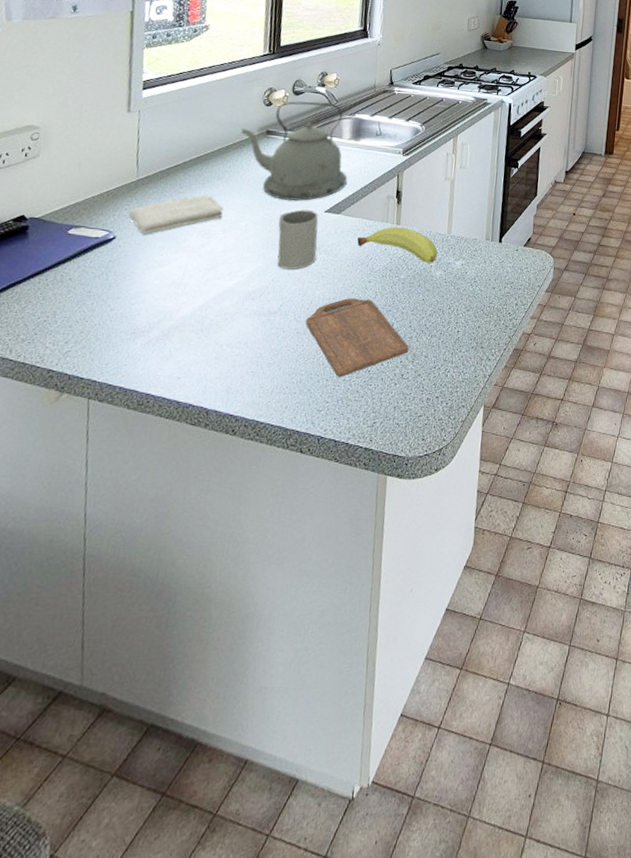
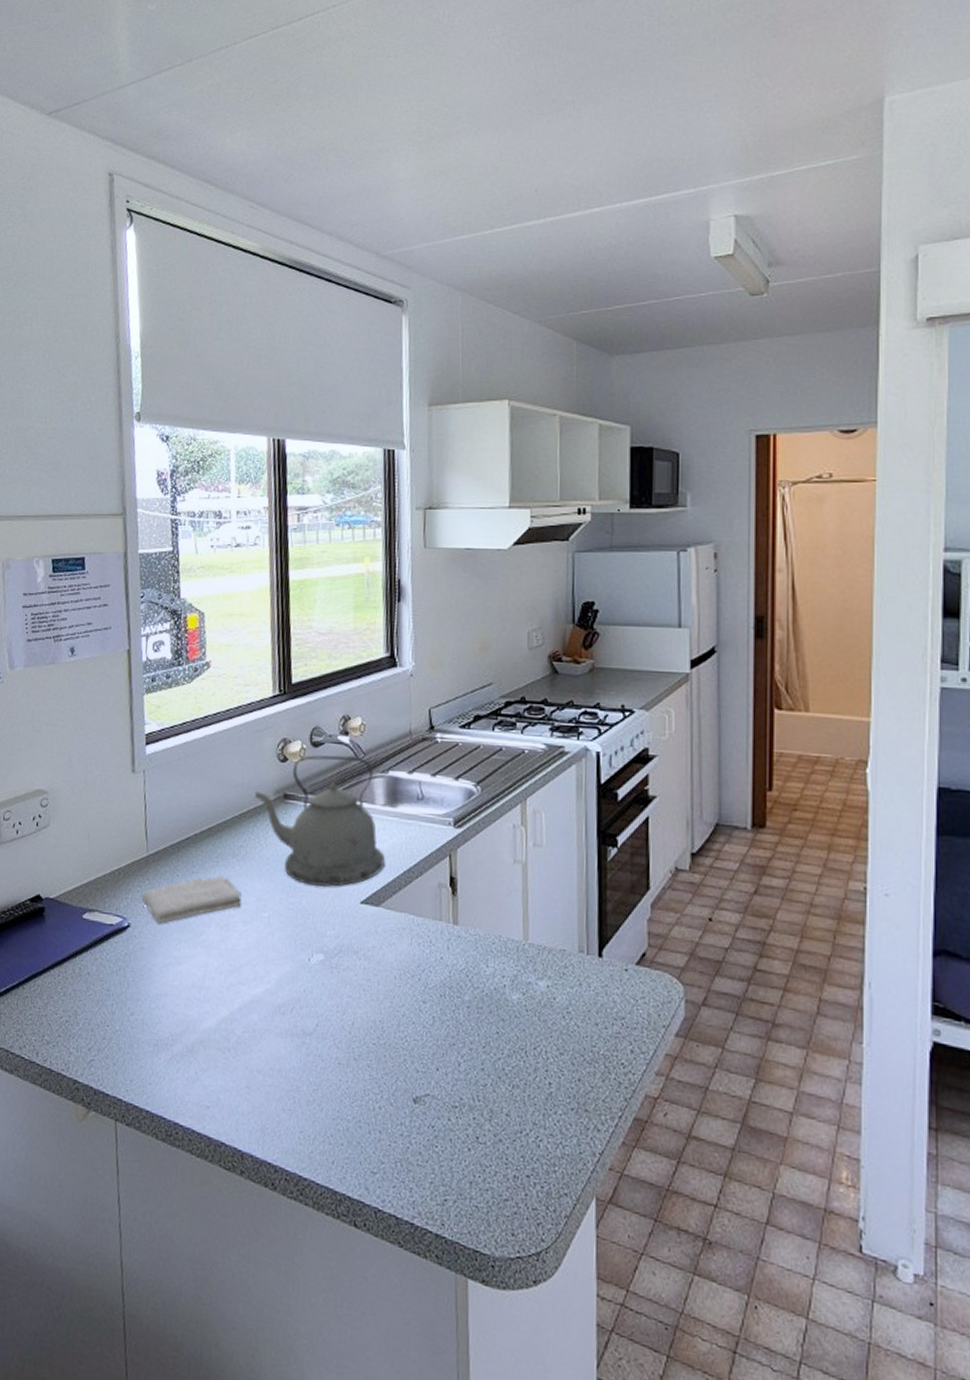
mug: present [277,209,319,270] -> none [306,898,355,979]
cutting board: present [306,298,409,378] -> none [348,1022,483,1132]
fruit: present [357,227,437,263] -> none [404,927,511,981]

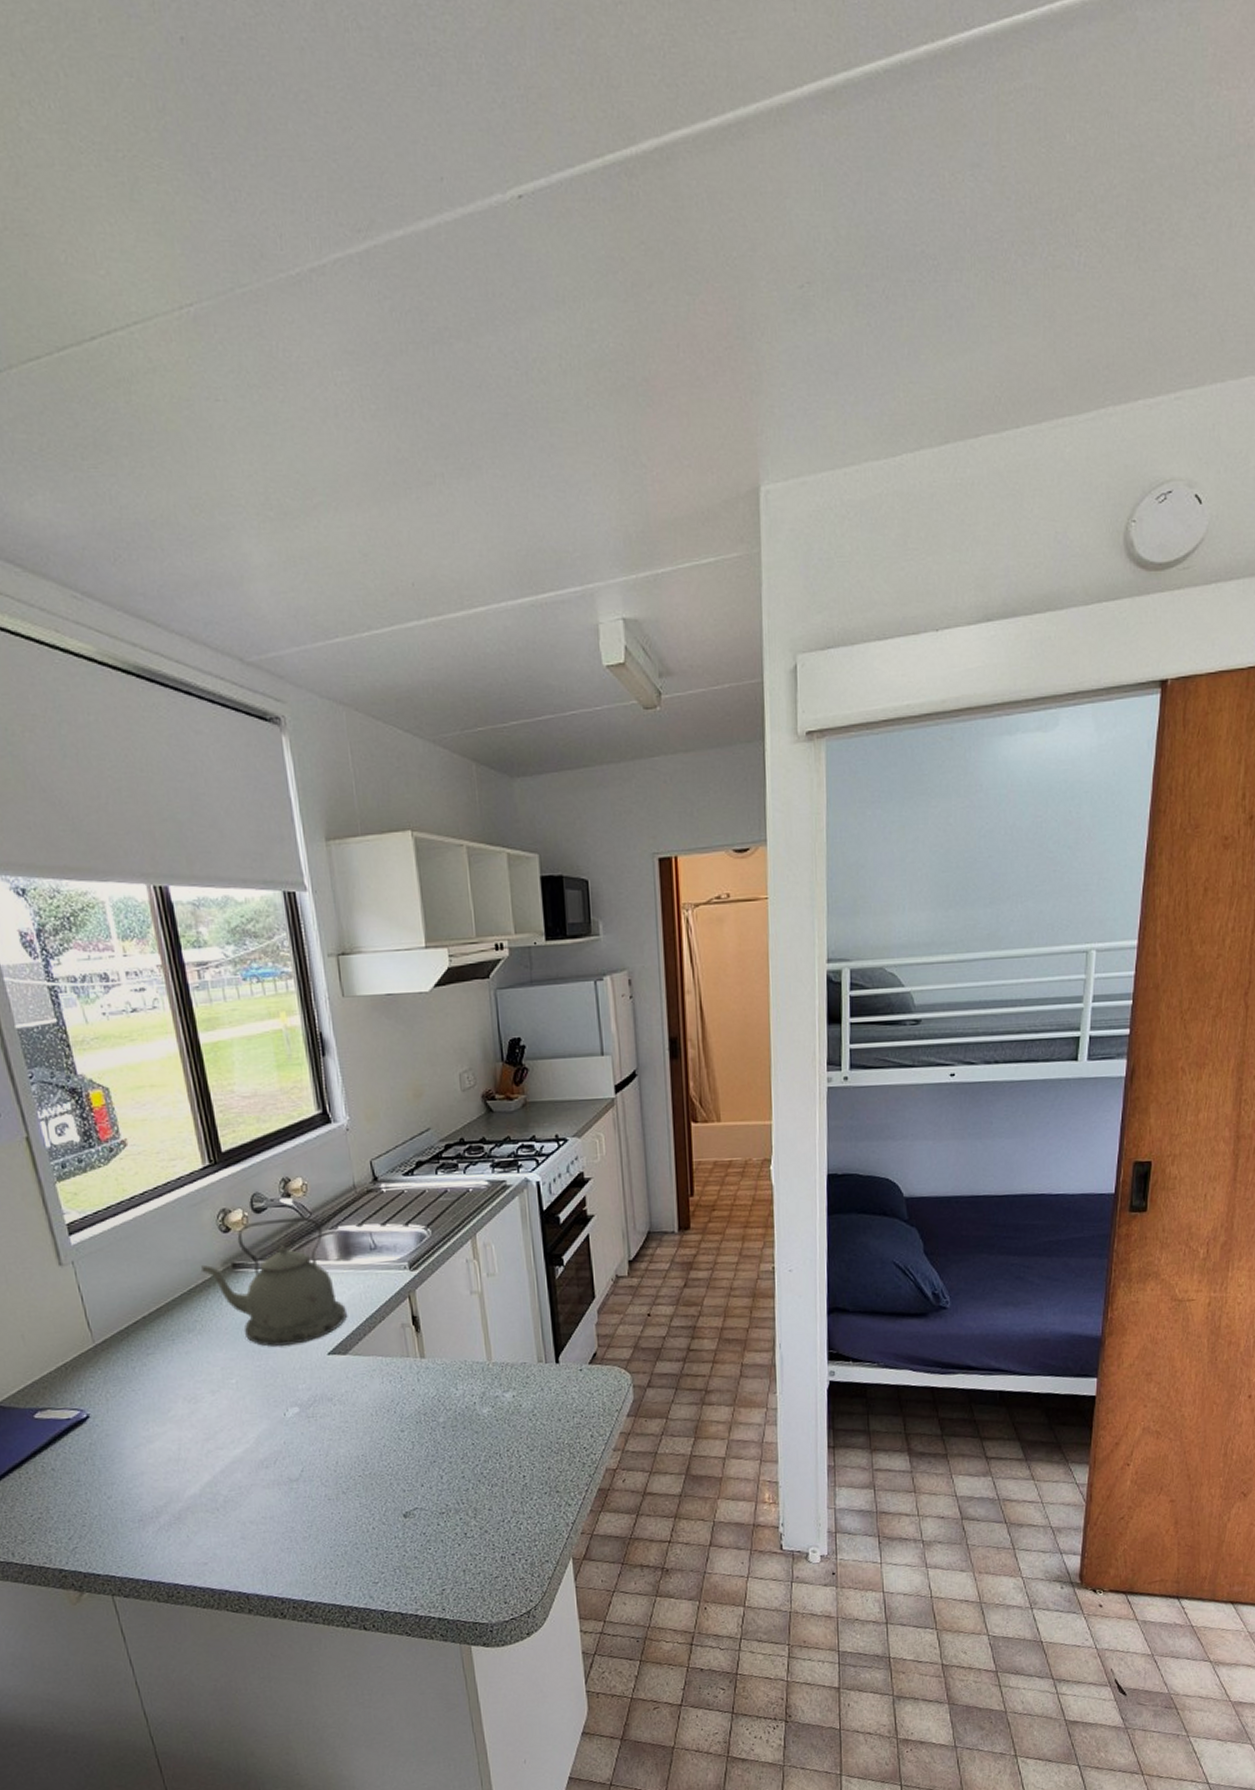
washcloth: present [141,875,242,923] -> none [95,1352,206,1408]

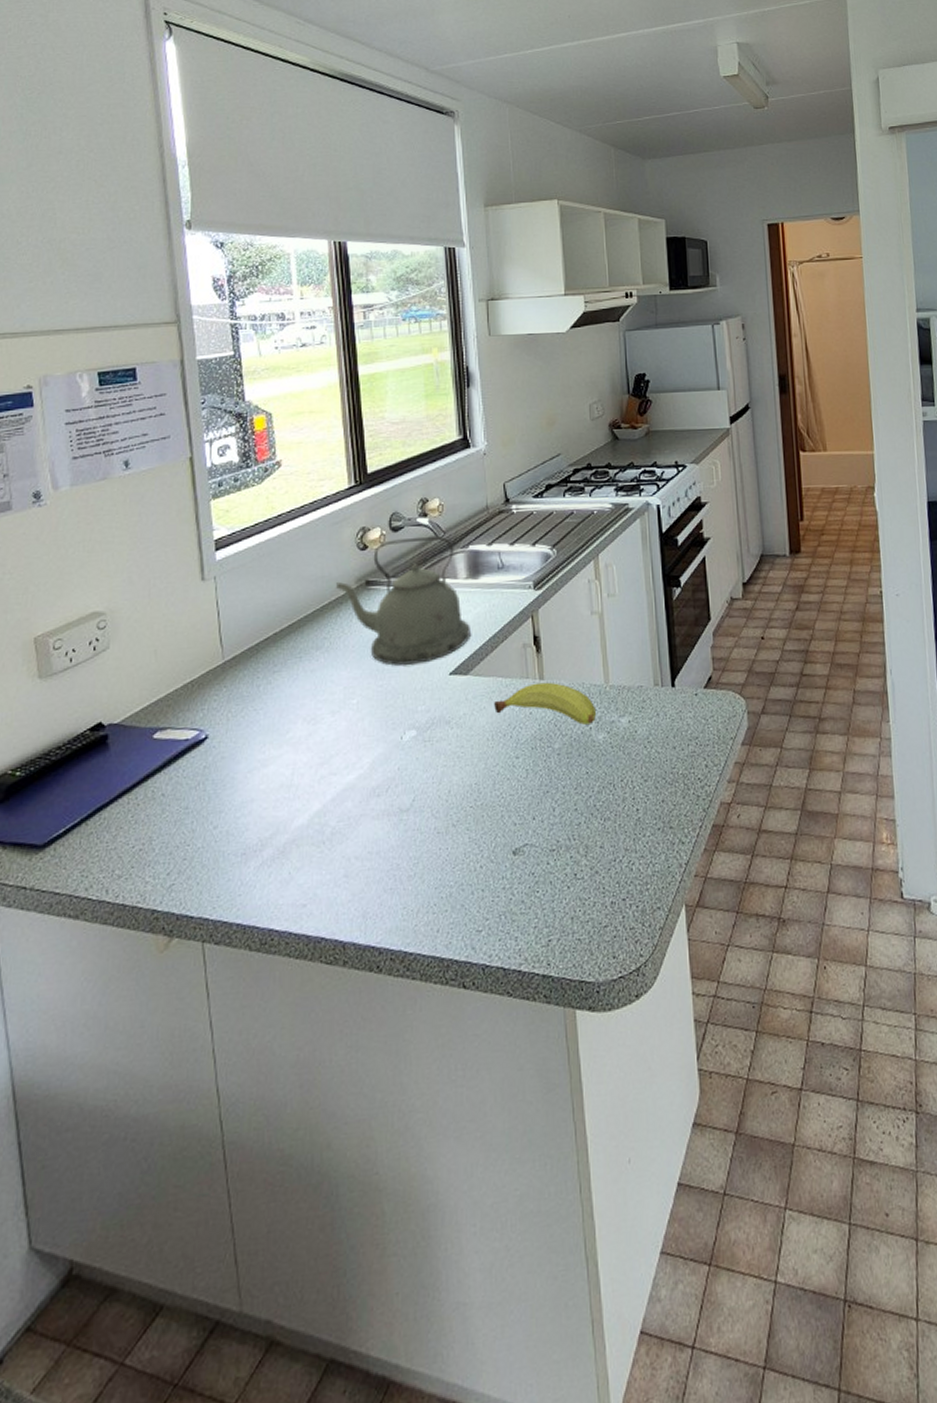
fruit: none [376,1360,480,1400] -> present [494,682,596,725]

